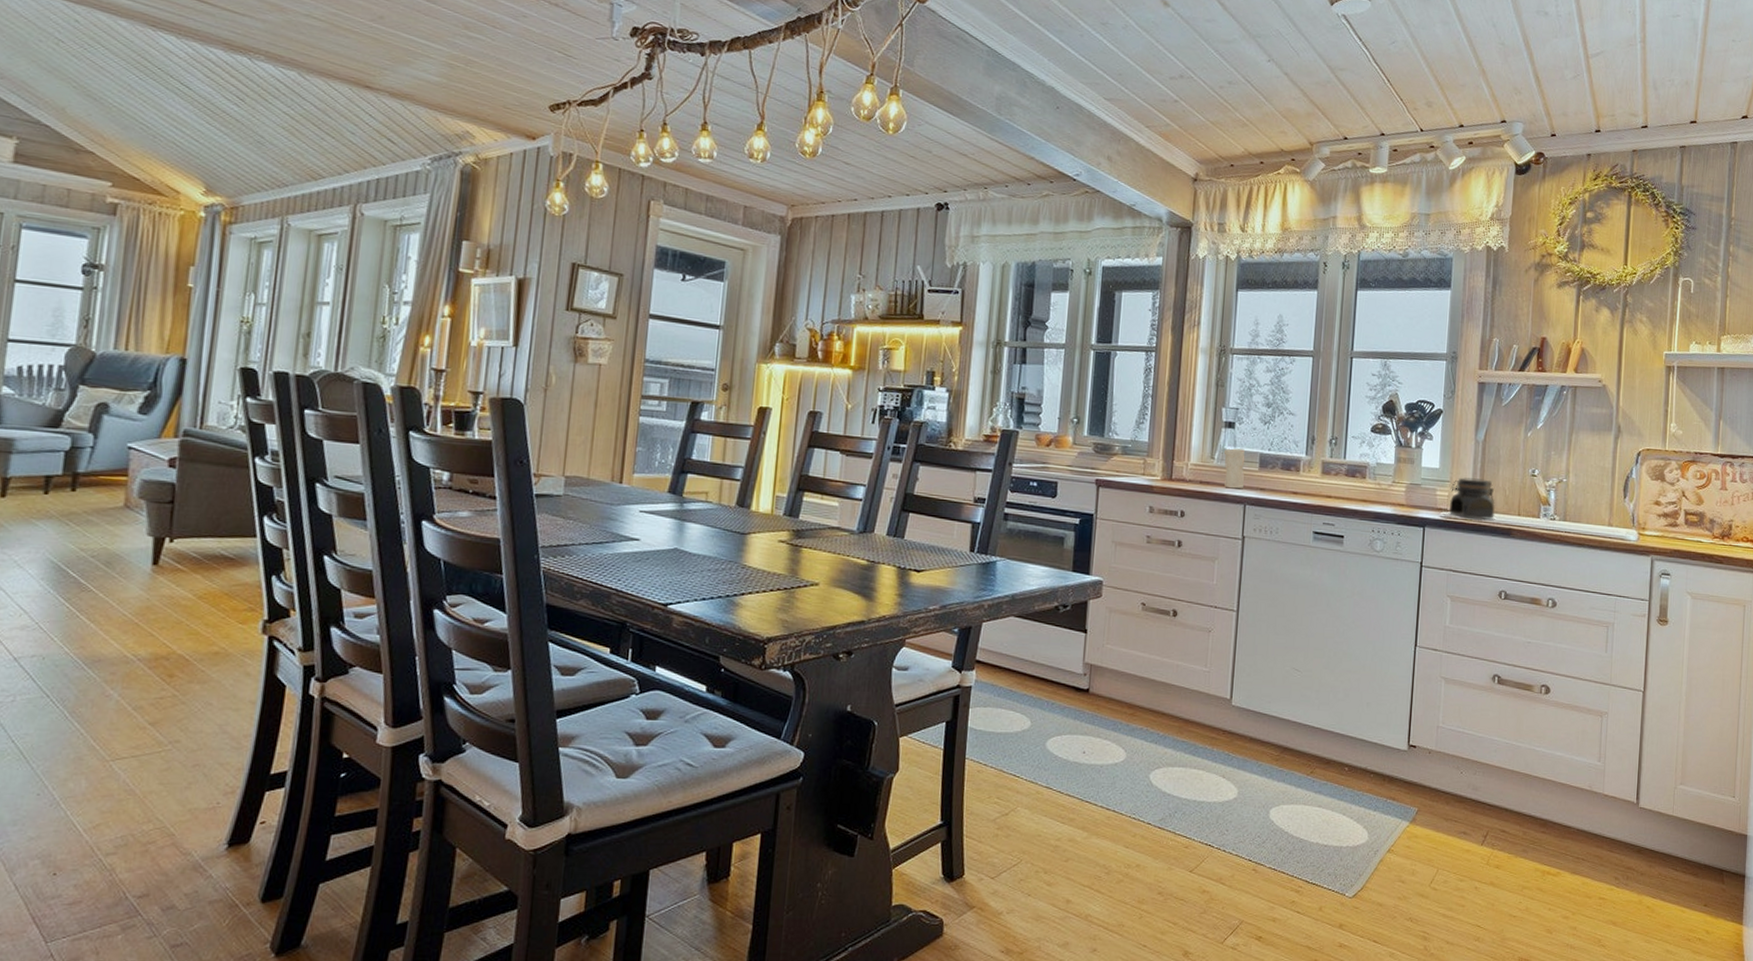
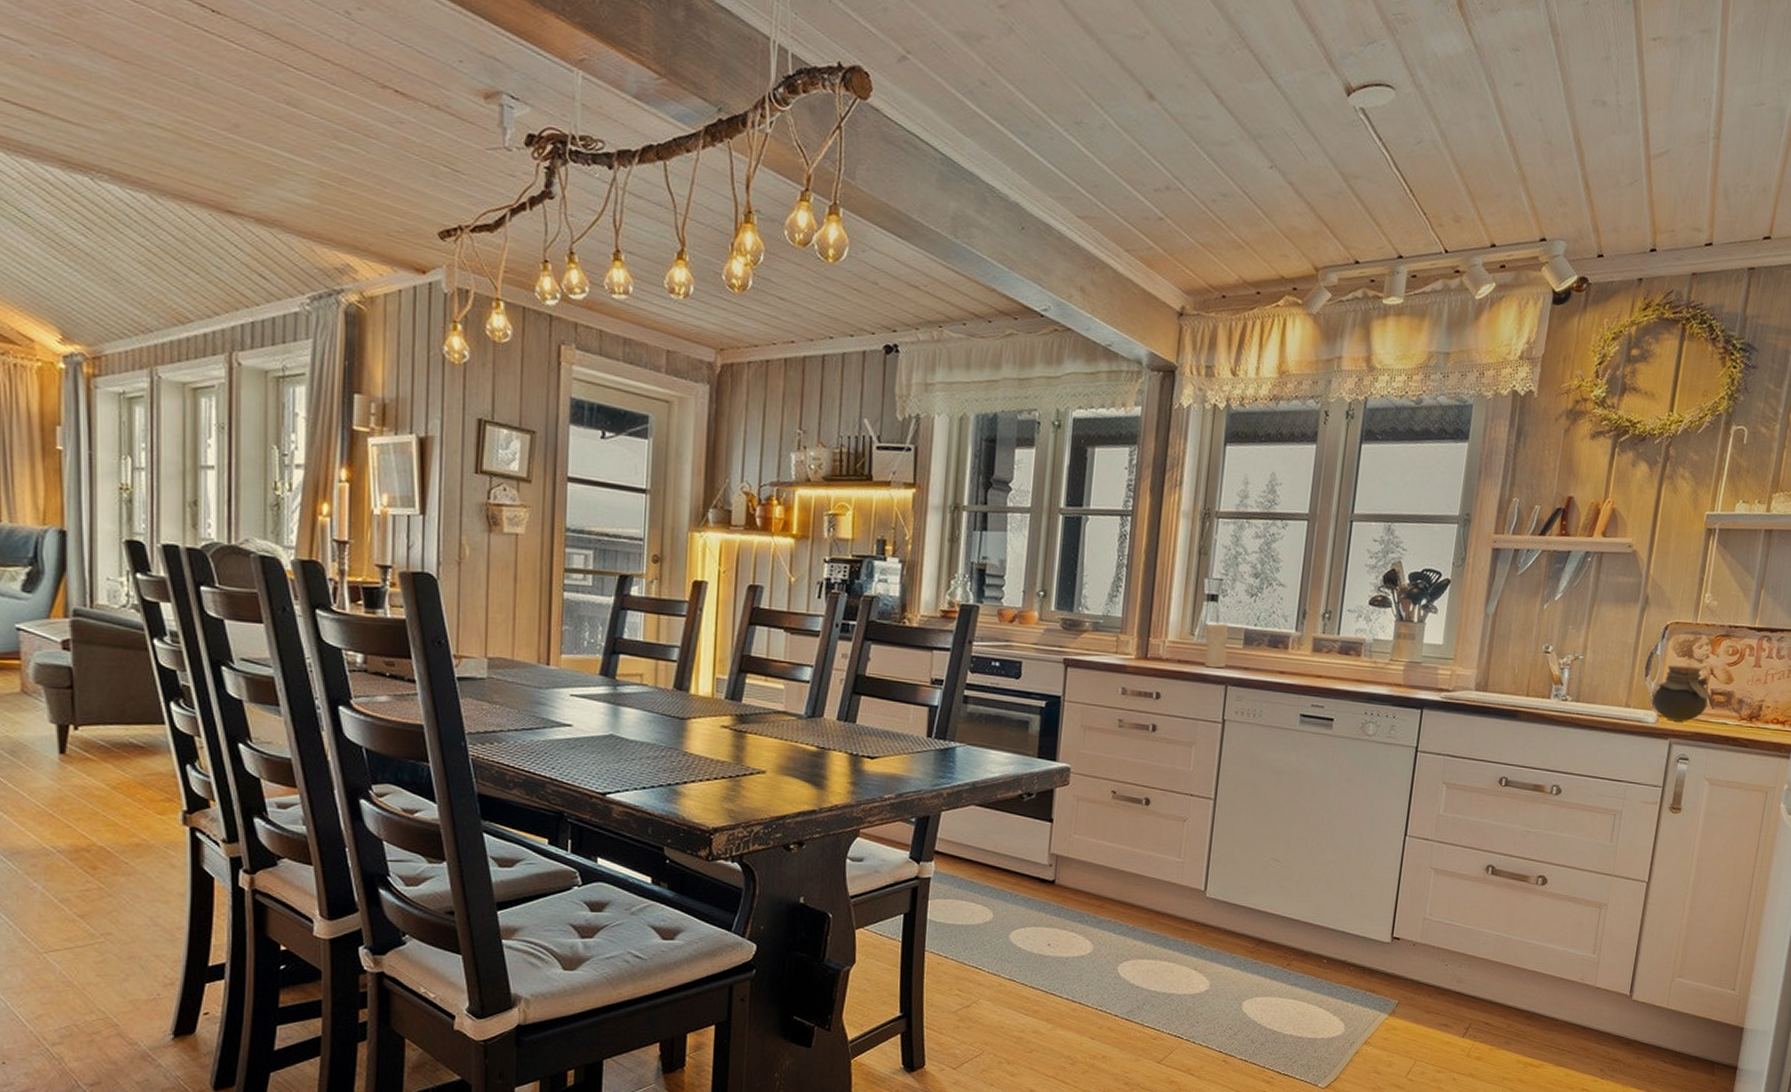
jar: present [1449,477,1496,521] -> none [1451,654,1503,703]
jar: none [1632,487,1689,540] -> present [1652,665,1715,722]

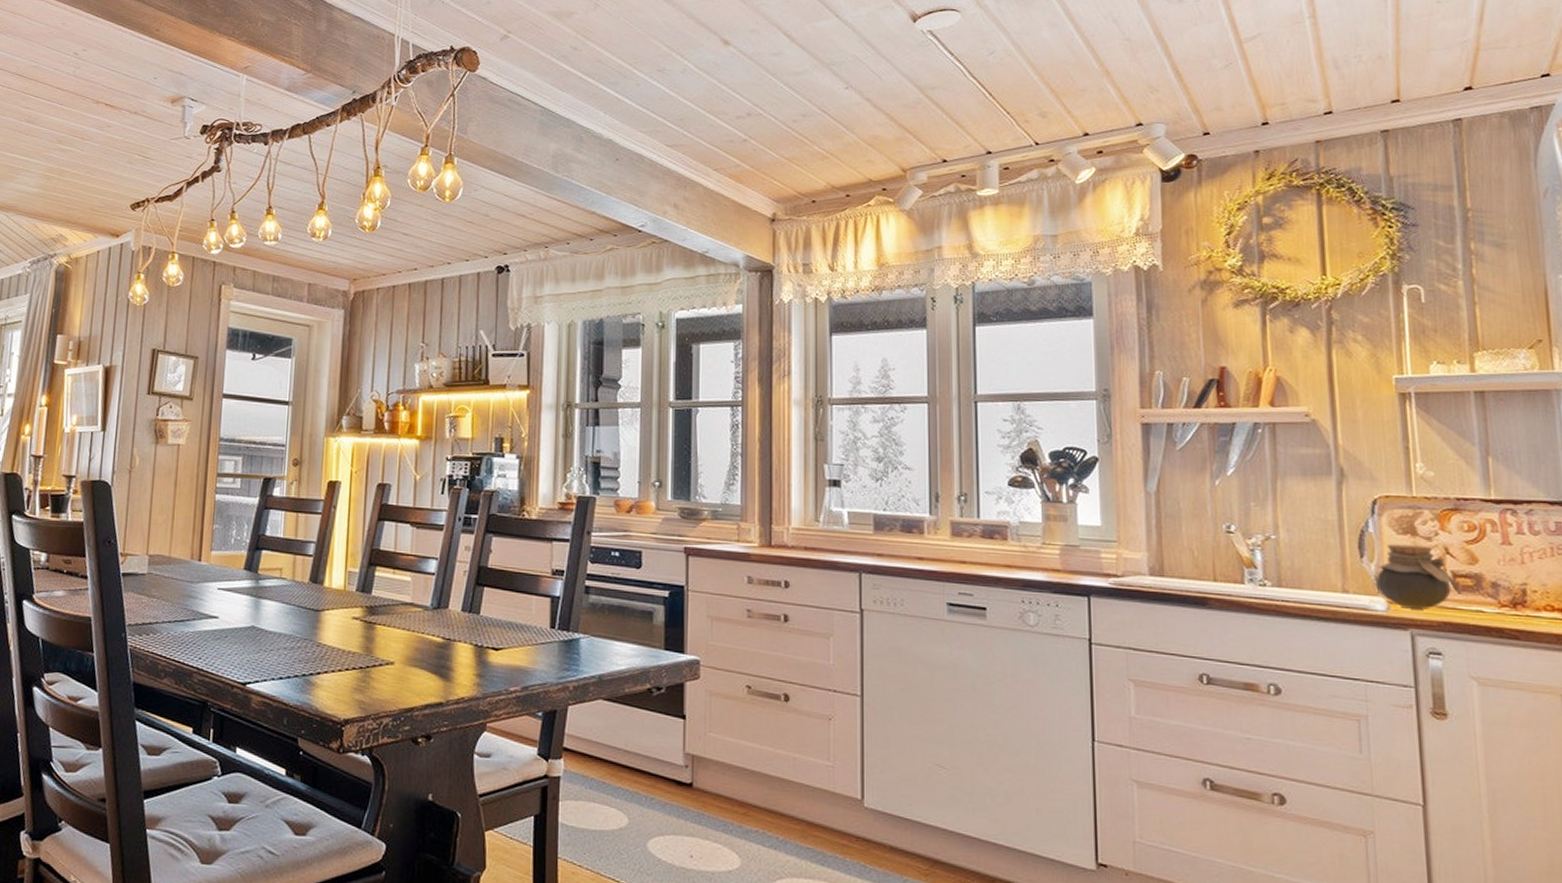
candle: present [1204,624,1229,668] -> none [831,509,858,555]

